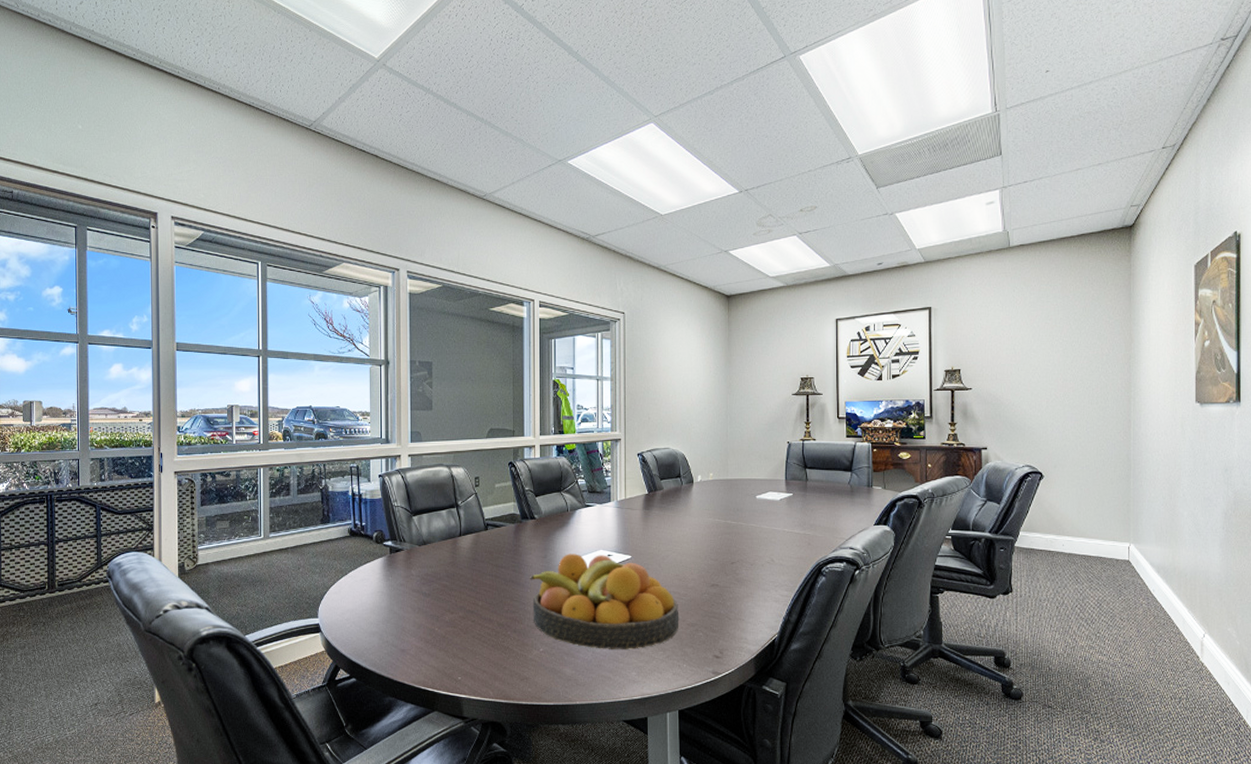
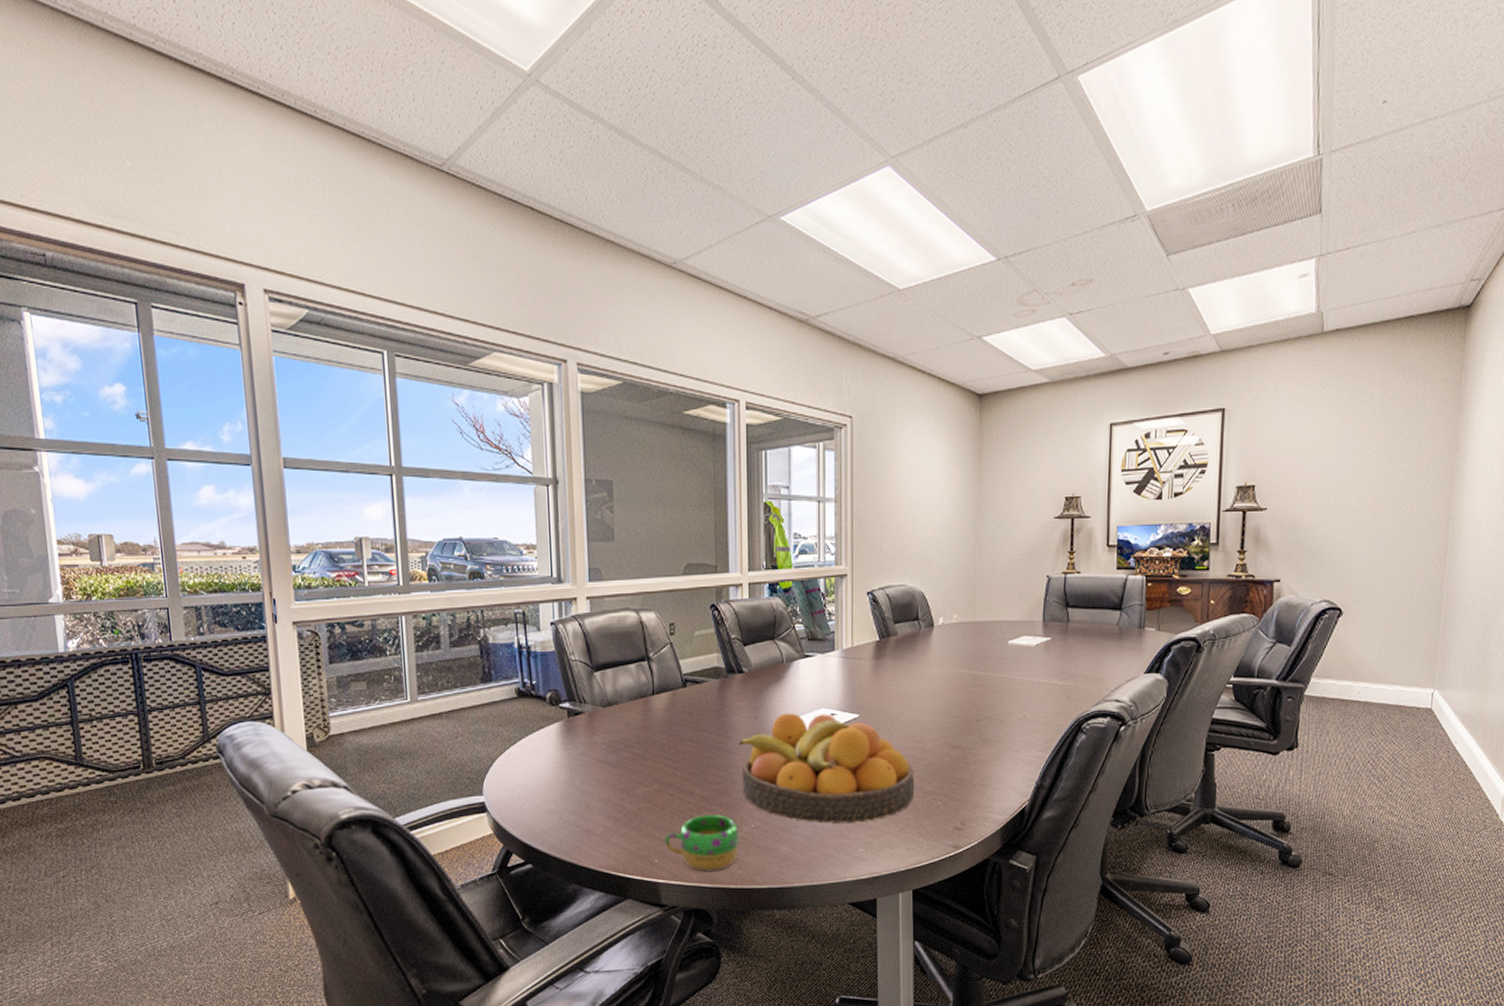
mug: none [466,639,530,689] -> present [664,815,740,872]

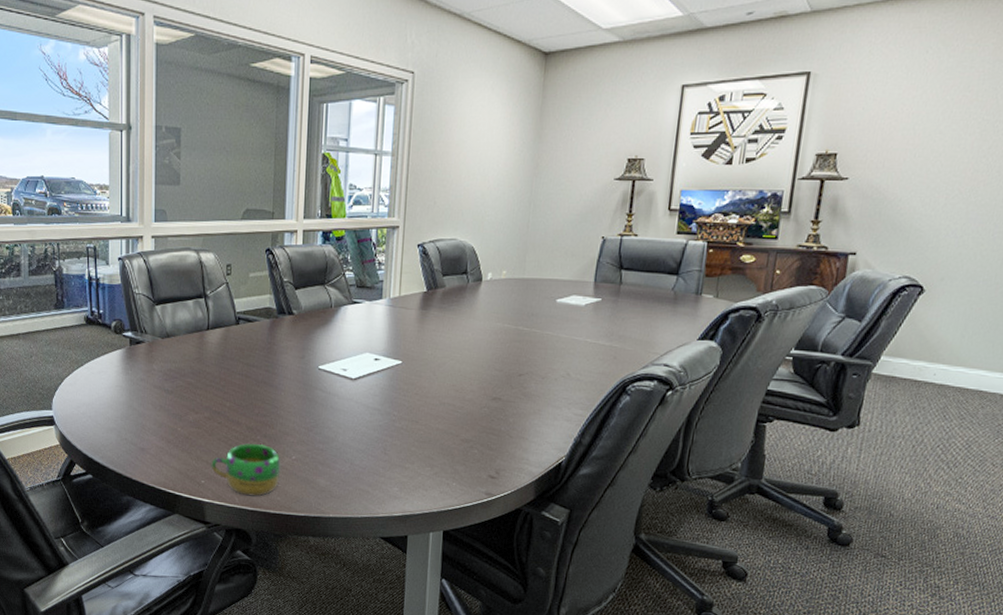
fruit bowl: present [737,713,915,824] -> none [283,355,453,464]

